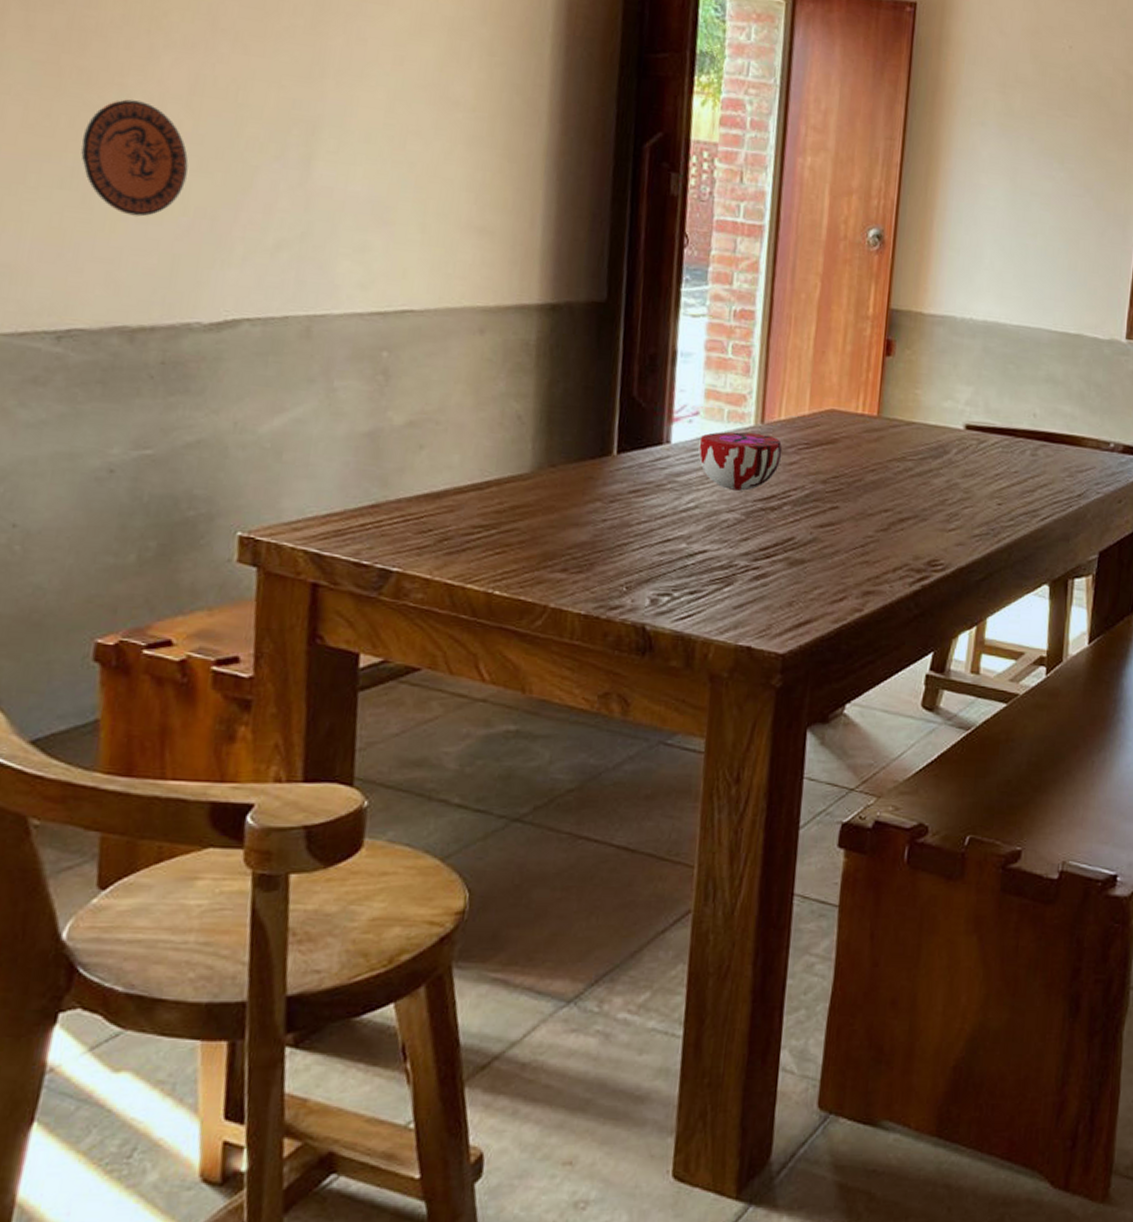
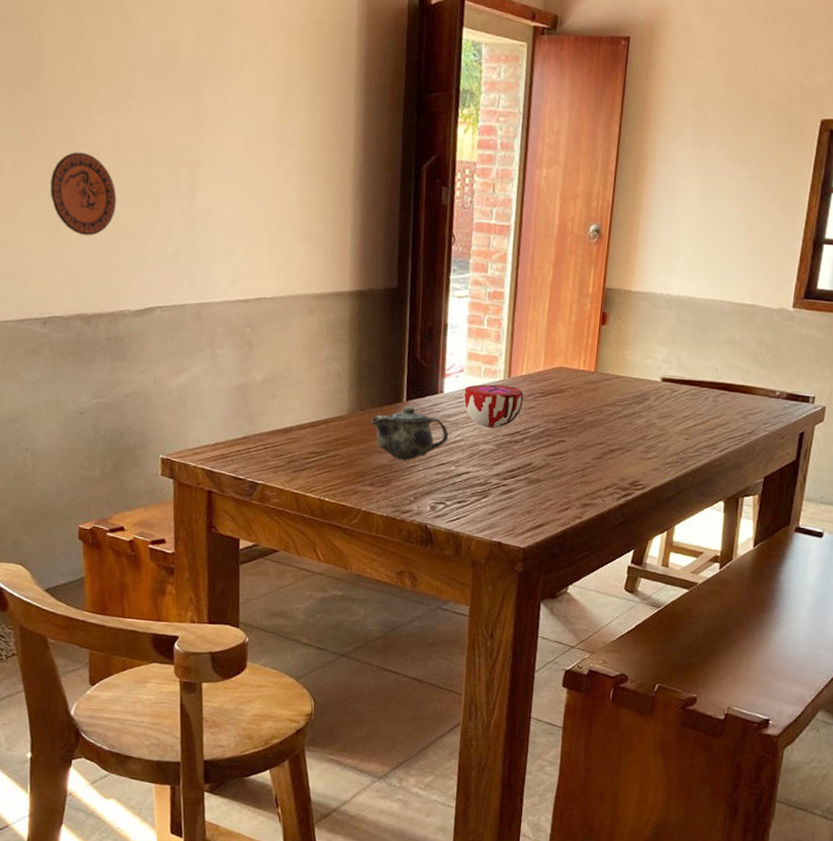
teapot: none [564,460,678,536] -> present [370,406,449,461]

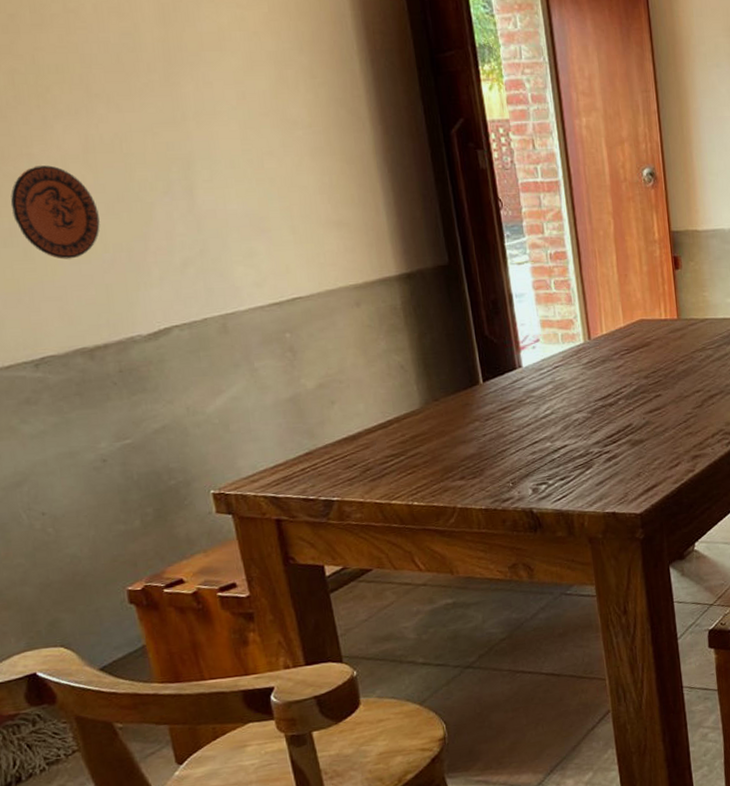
teapot: present [370,406,449,461] -> none [448,387,538,447]
decorative bowl: present [463,384,524,428] -> none [544,348,610,396]

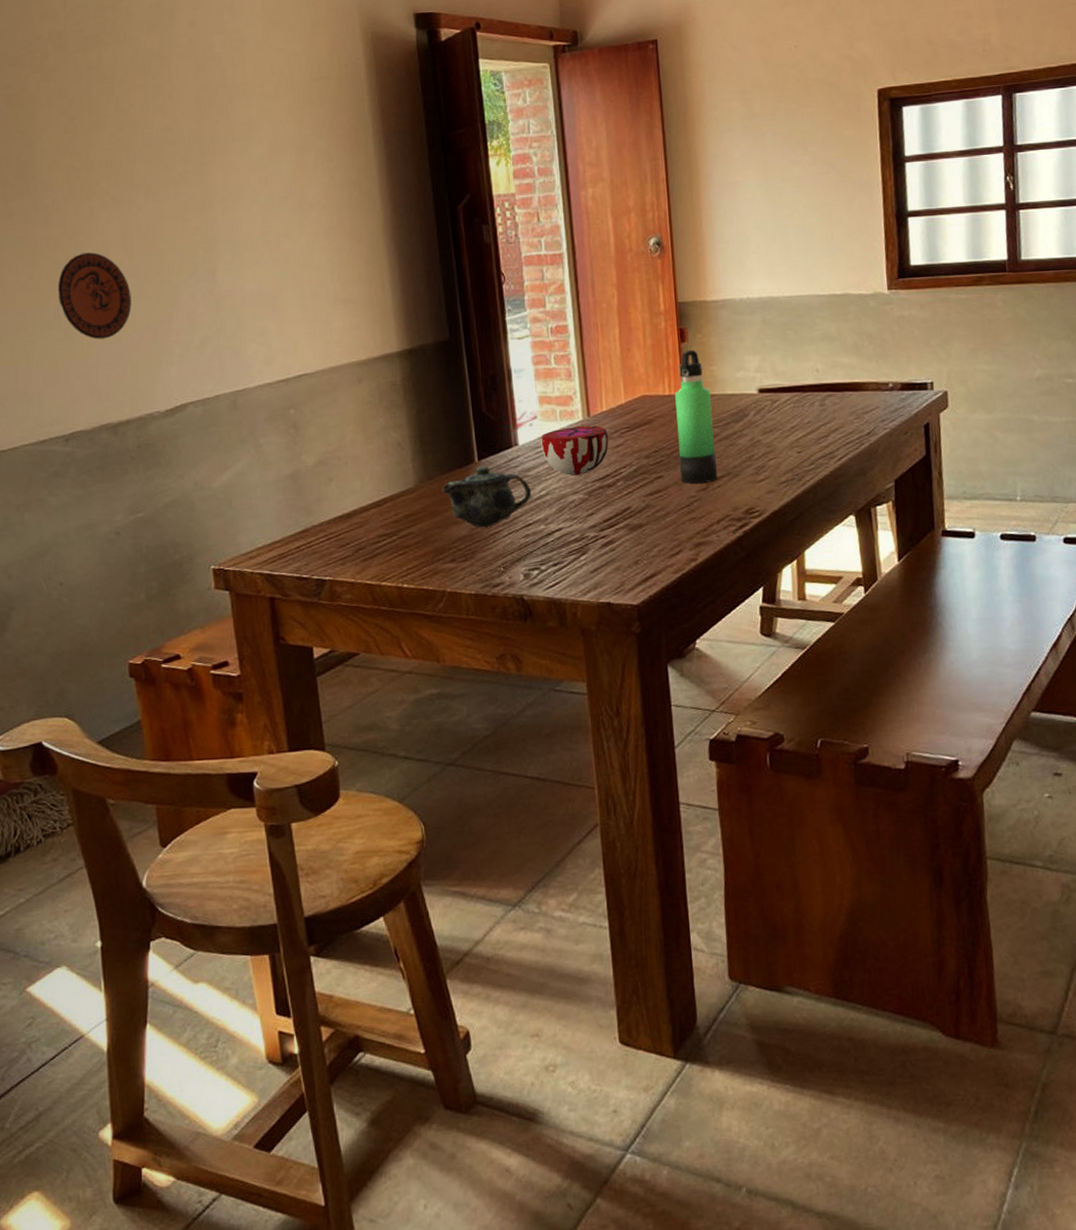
teapot: none [448,387,538,447] -> present [442,465,532,528]
decorative bowl: none [544,348,610,396] -> present [541,425,609,476]
thermos bottle: none [670,276,712,402] -> present [675,349,718,484]

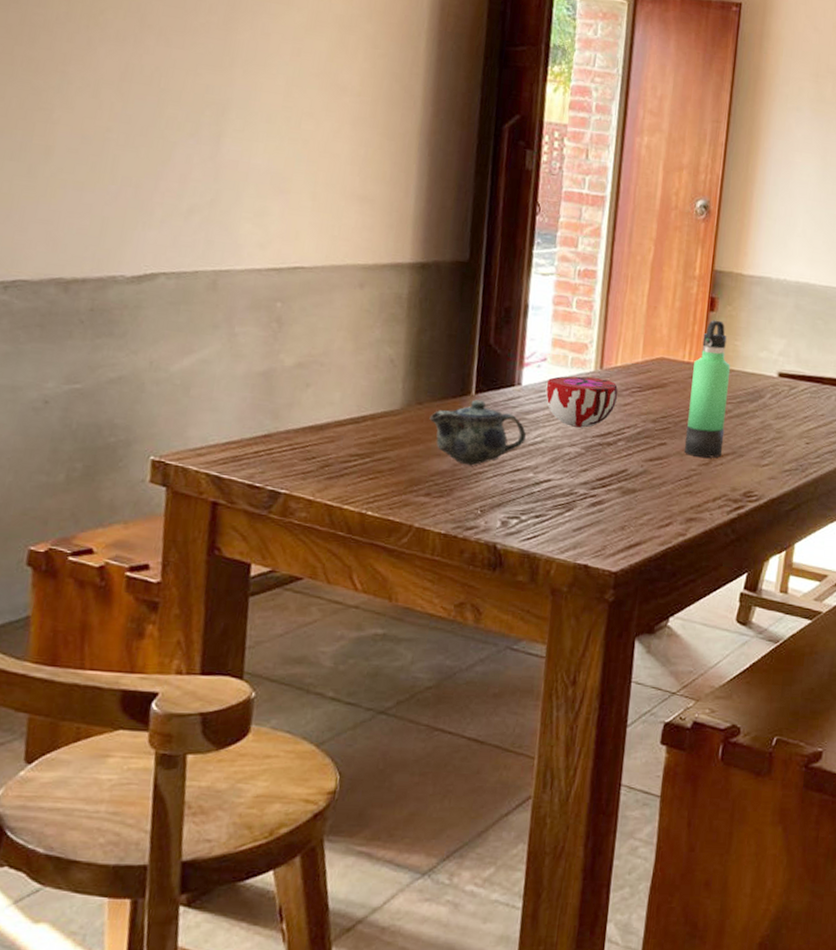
decorative plate: present [57,252,131,340] -> none [28,84,118,185]

